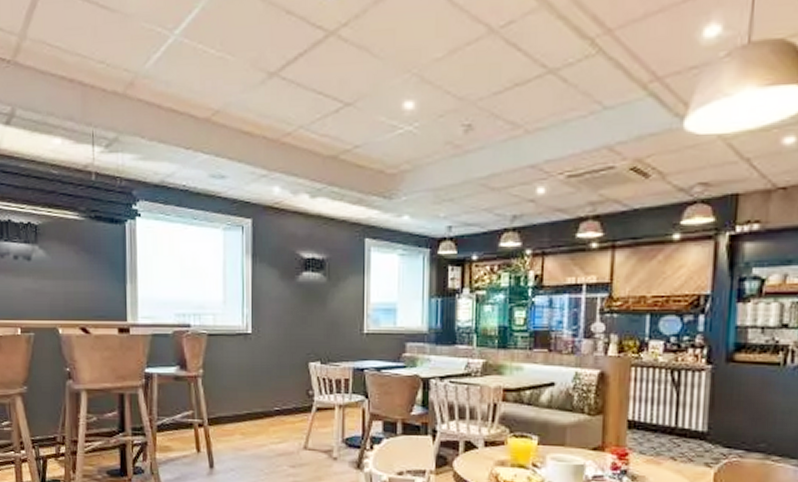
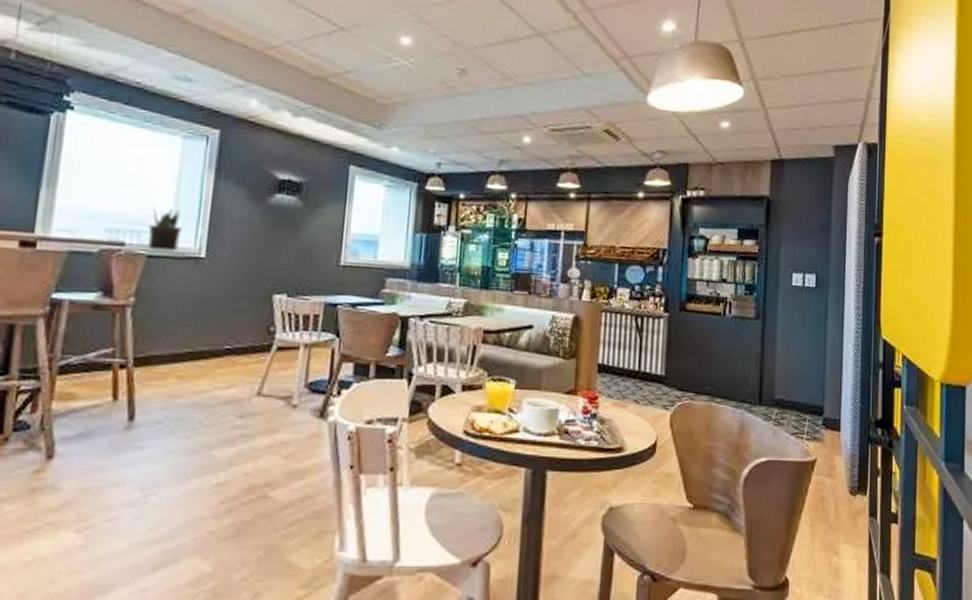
planter: none [206,294,231,330] -> present [148,208,182,252]

